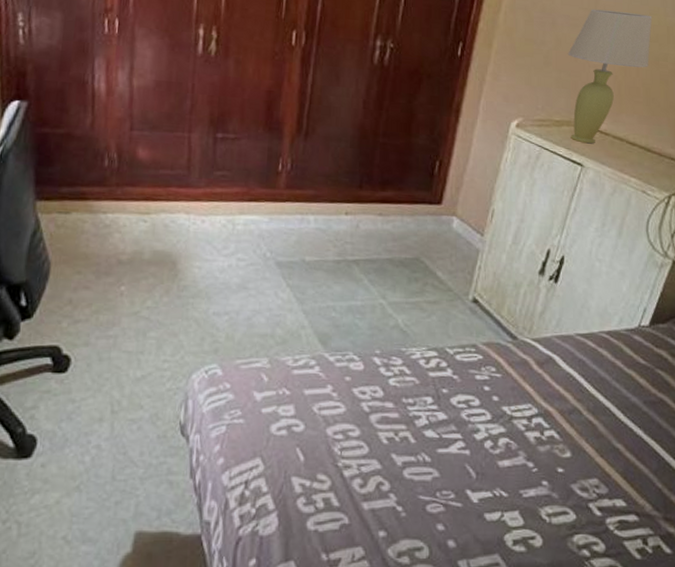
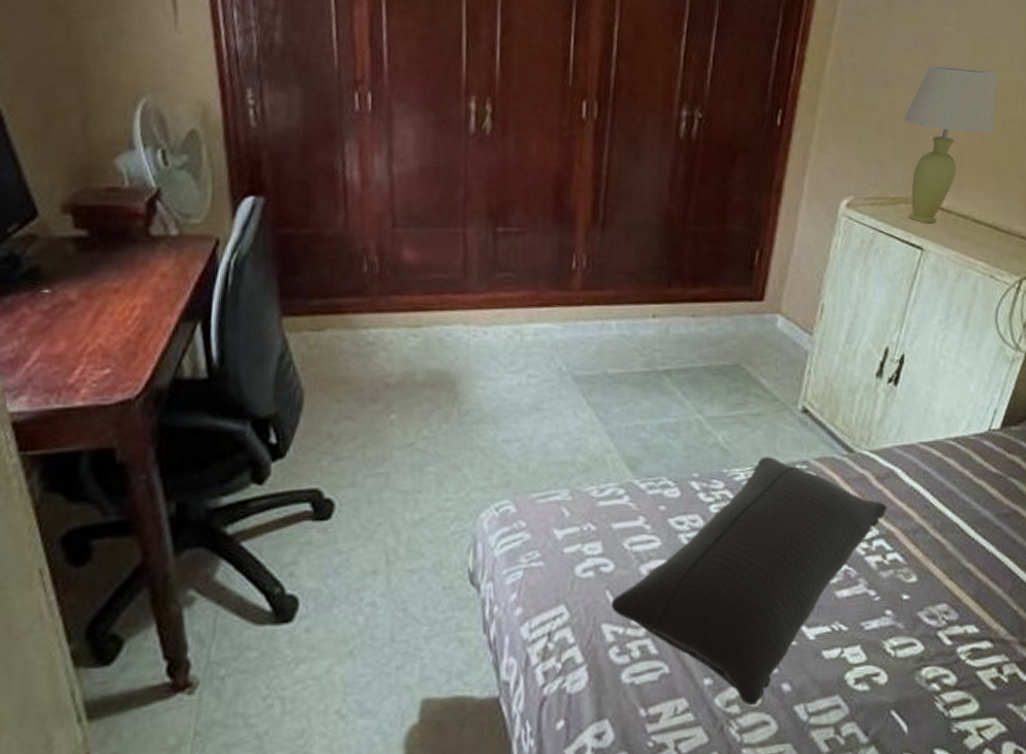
pillow: none [300,339,546,557] -> present [610,457,887,705]

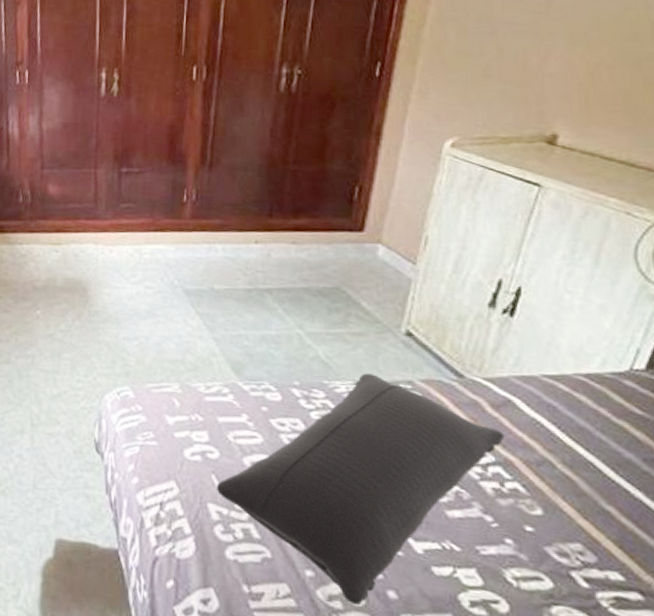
table lamp: present [902,65,998,224] -> none [513,11,629,161]

